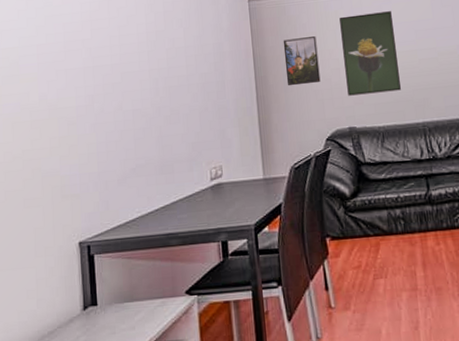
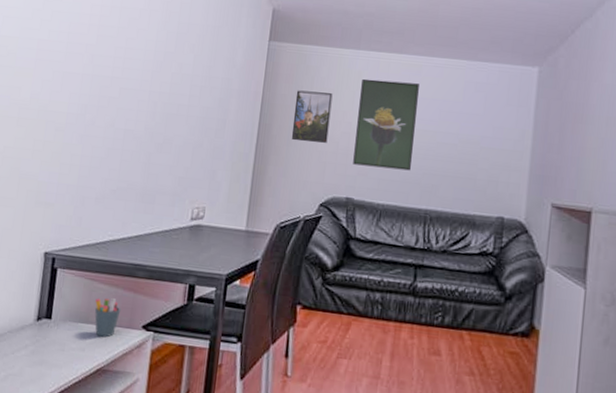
pen holder: none [136,271,162,312] -> present [94,298,121,337]

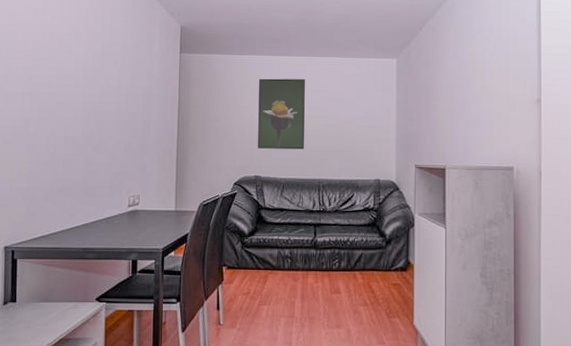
pen holder: present [94,298,121,337] -> none [53,279,76,312]
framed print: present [291,90,333,143] -> none [205,92,236,134]

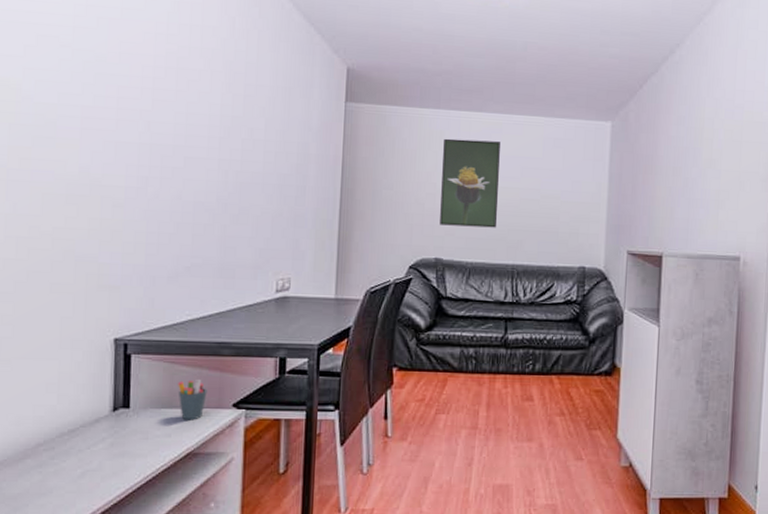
pen holder: none [53,279,76,312] -> present [178,380,208,420]

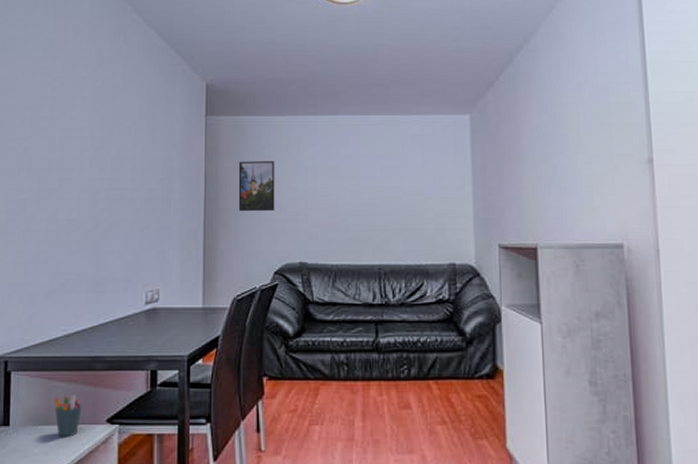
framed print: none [375,152,415,205] -> present [238,161,275,212]
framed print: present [440,138,500,228] -> none [302,143,359,229]

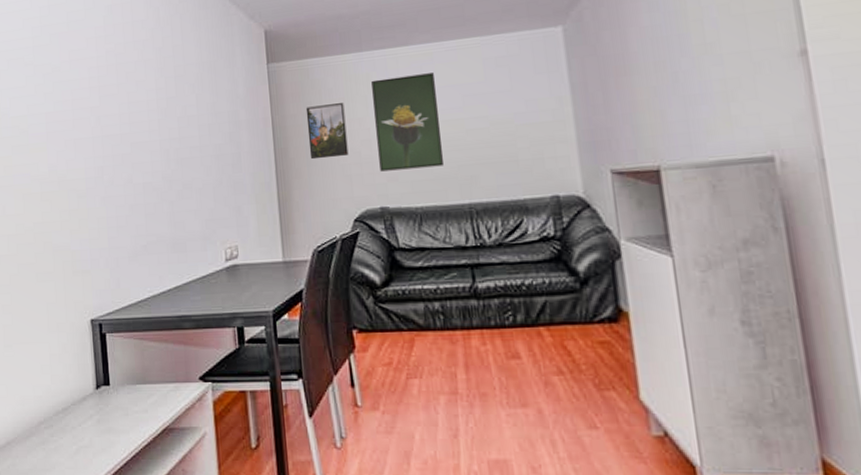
pen holder: present [54,395,82,437] -> none [148,354,175,395]
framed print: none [302,143,359,229] -> present [371,73,443,172]

